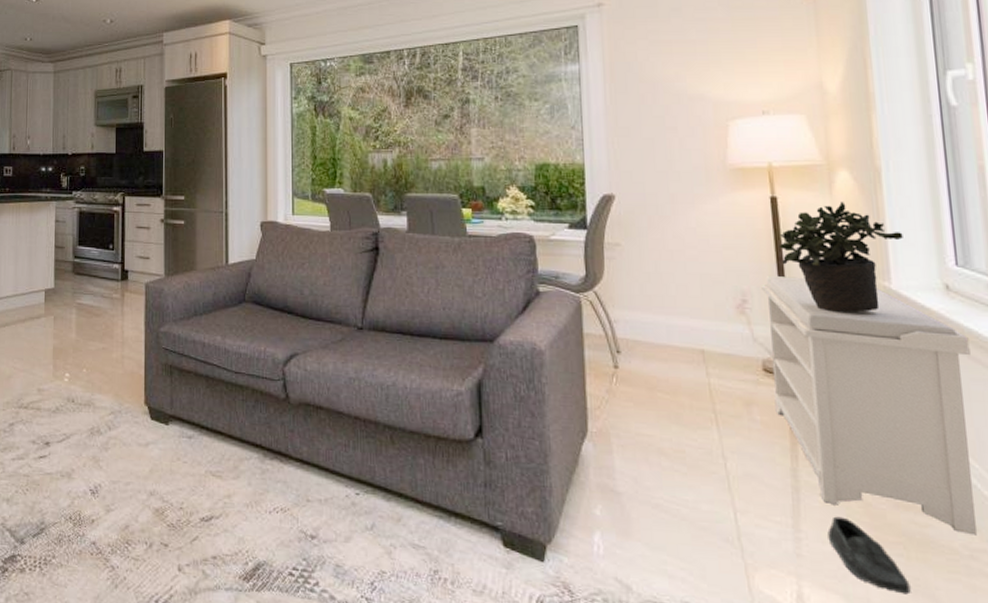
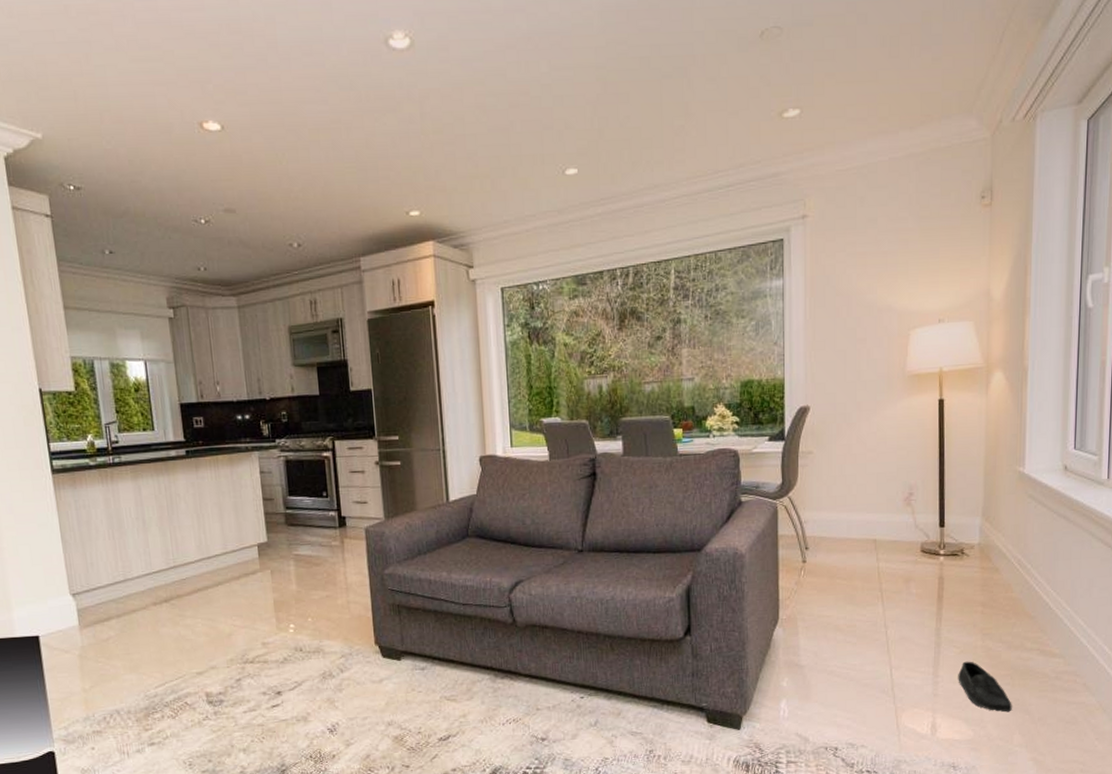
bench: present [761,275,977,535] -> none [925,469,1076,662]
potted plant: present [779,202,903,313] -> none [942,400,1038,497]

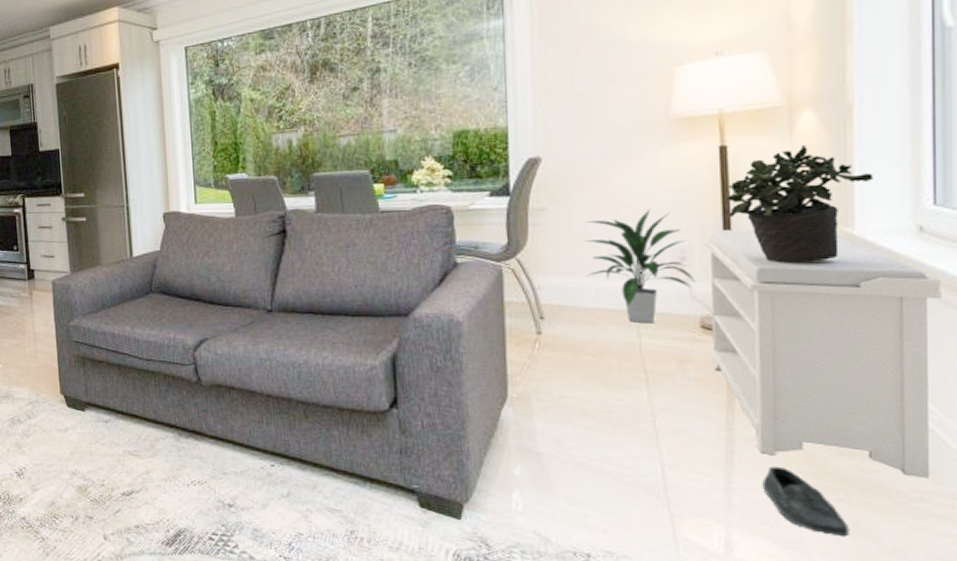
indoor plant: none [840,451,919,550] -> present [584,208,696,324]
bench: none [925,469,1076,662] -> present [703,229,941,479]
potted plant: none [942,400,1038,497] -> present [726,145,873,263]

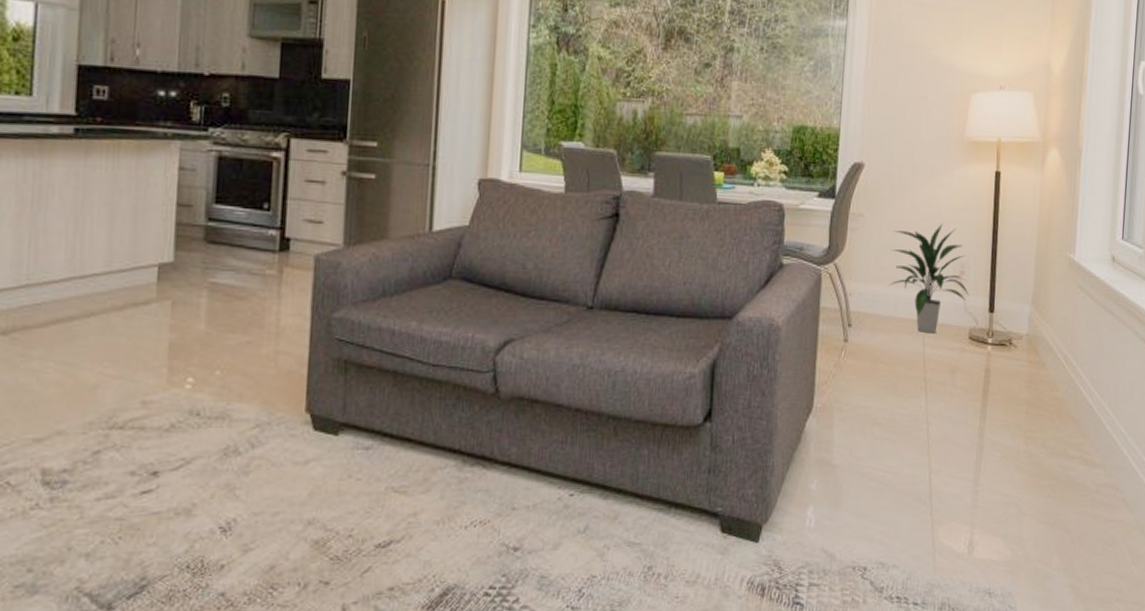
bench: present [703,229,941,479] -> none [974,247,1122,473]
potted plant: present [726,145,873,263] -> none [996,179,1089,282]
shoe: present [762,466,849,537] -> none [999,468,1052,530]

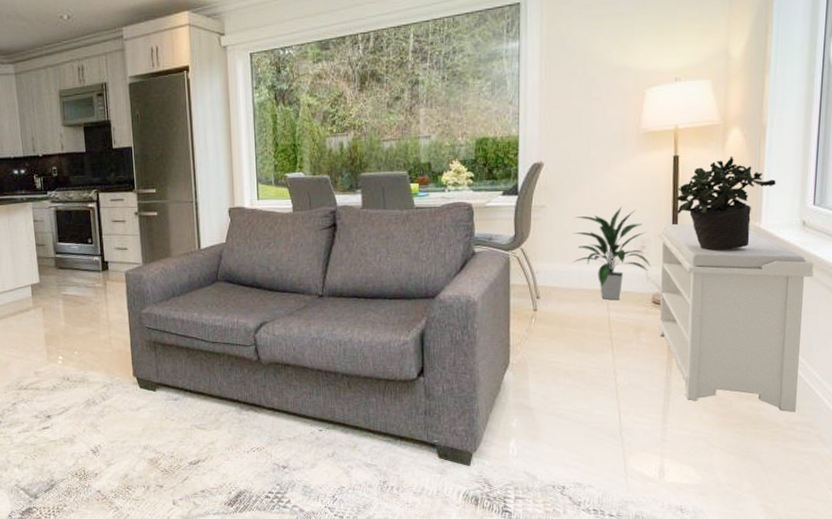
bench: none [974,247,1122,473] -> present [658,223,814,413]
potted plant: none [996,179,1089,282] -> present [676,157,776,251]

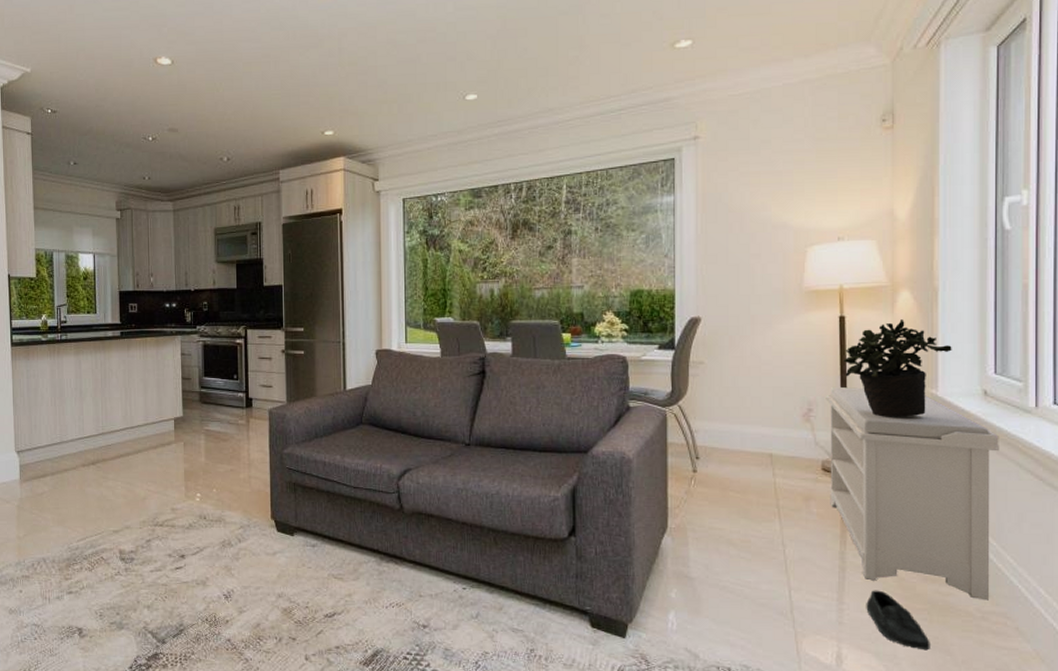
indoor plant: present [572,206,651,301] -> none [733,366,819,466]
shoe: none [687,409,742,460] -> present [866,590,930,651]

